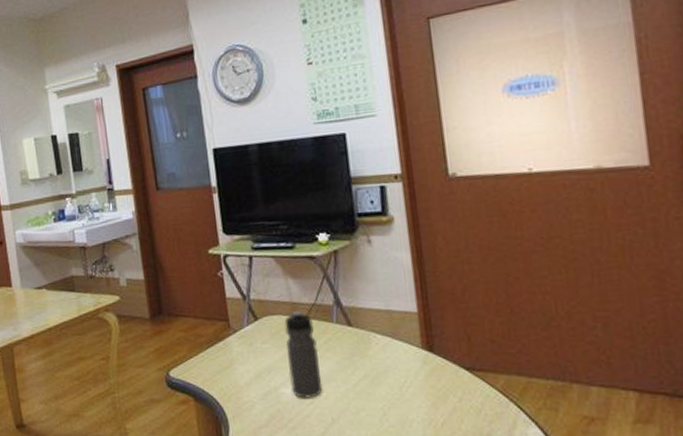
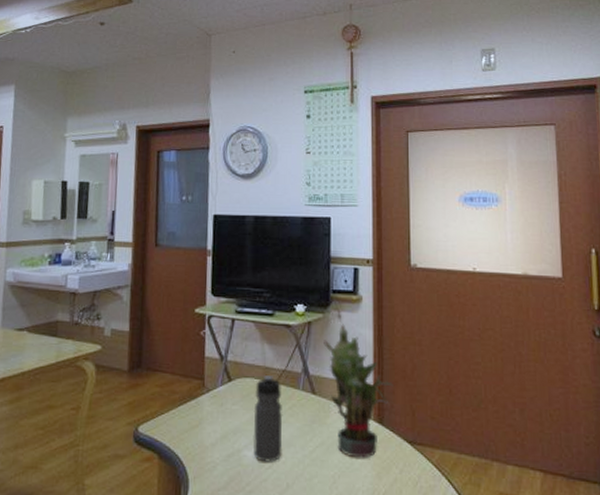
potted plant: none [354,249,442,389] -> present [324,324,393,458]

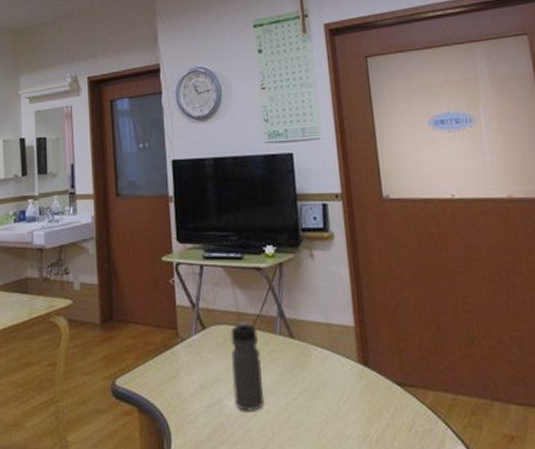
potted plant: present [324,324,393,458] -> none [297,263,376,403]

